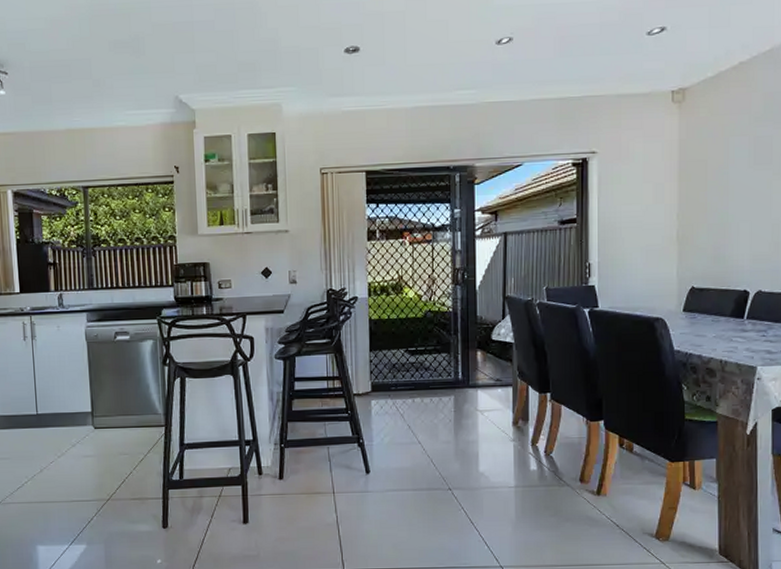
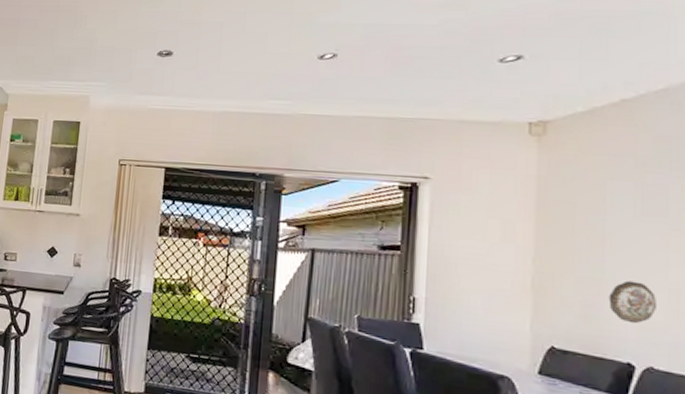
decorative plate: none [731,222,763,258] -> present [608,280,656,324]

